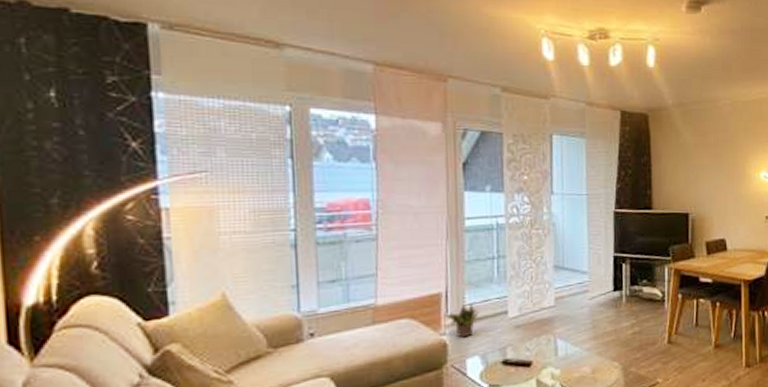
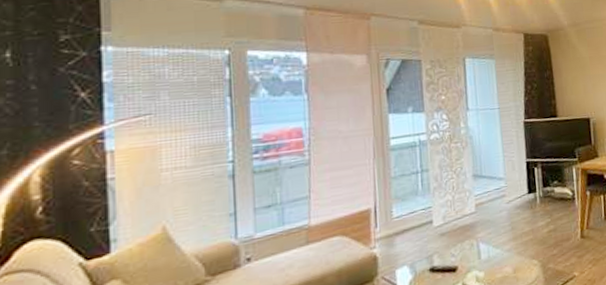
potted plant: present [442,304,479,338] -> none [372,217,406,250]

